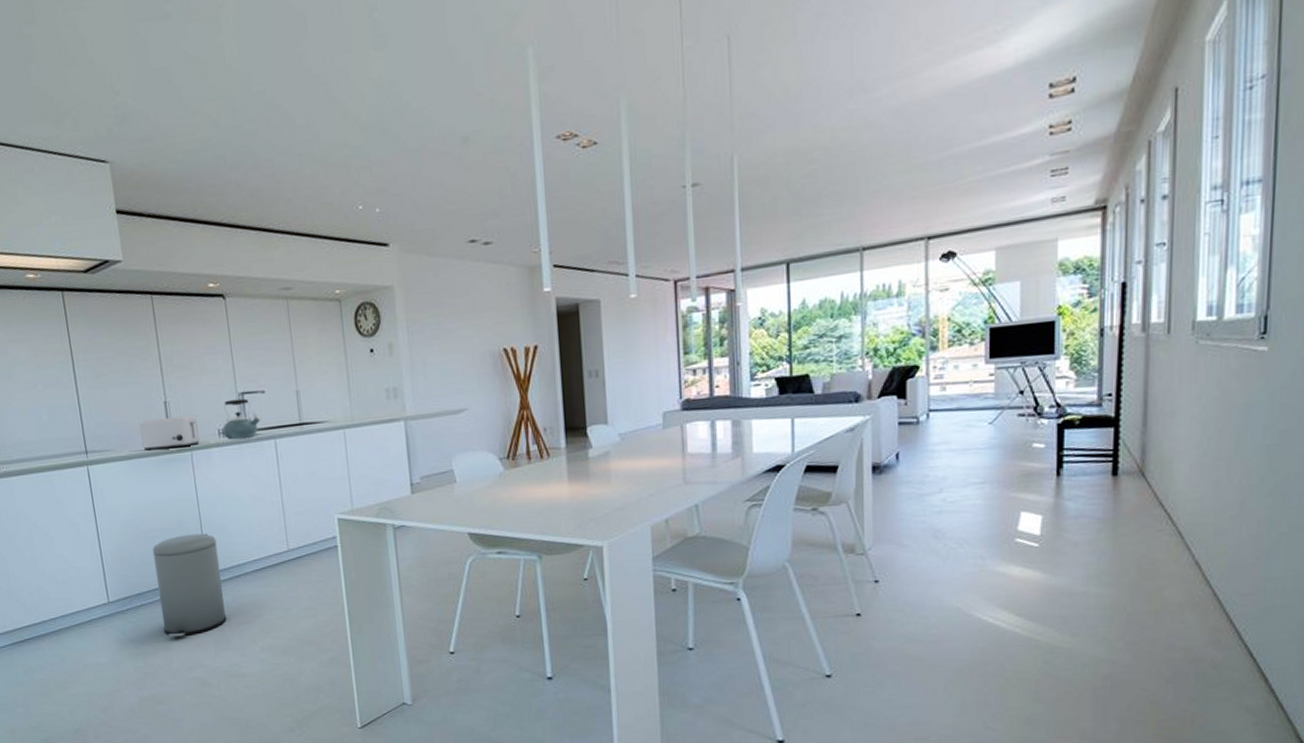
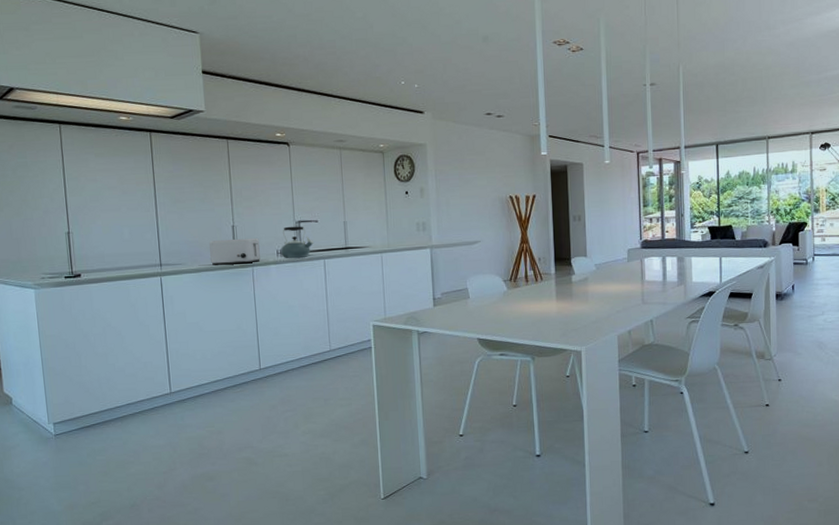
pedal bin: present [152,533,226,638] -> none [212,335,274,423]

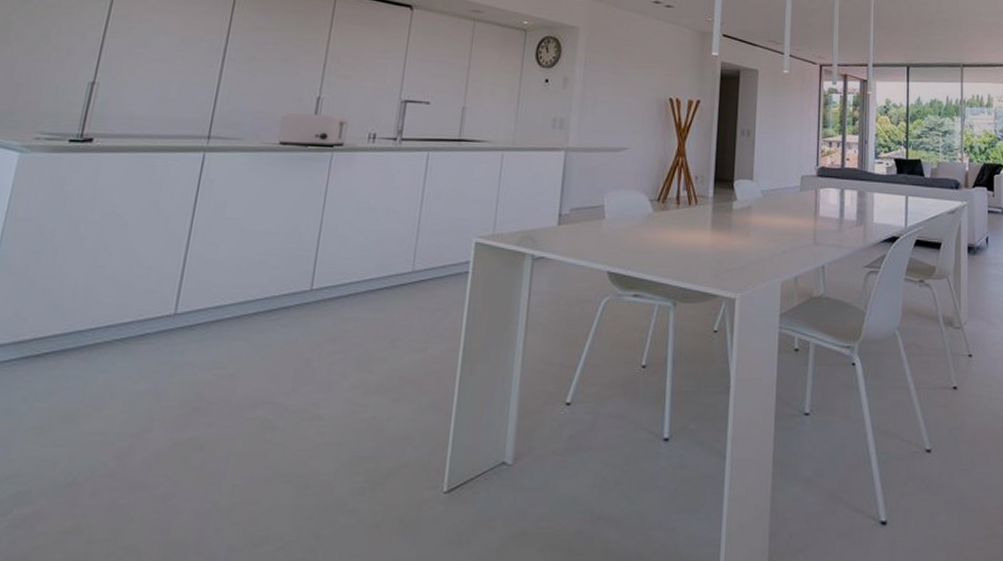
kettle: present [280,226,315,259] -> none [373,105,420,147]

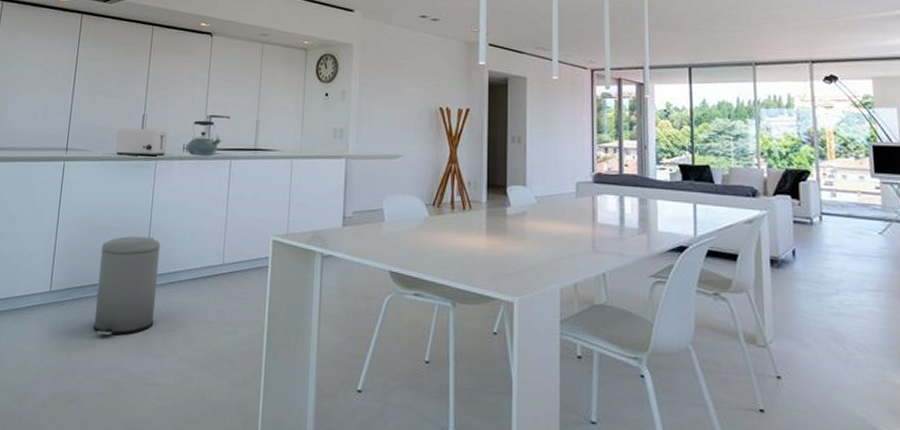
pedal bin: none [235,242,333,364] -> present [93,236,161,336]
kettle: none [373,105,420,147] -> present [186,120,223,156]

